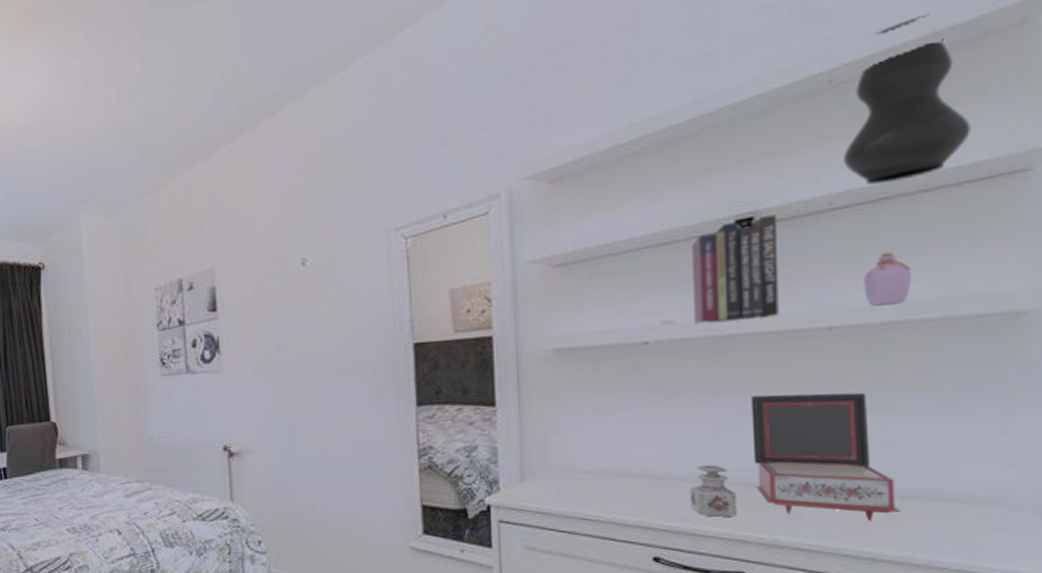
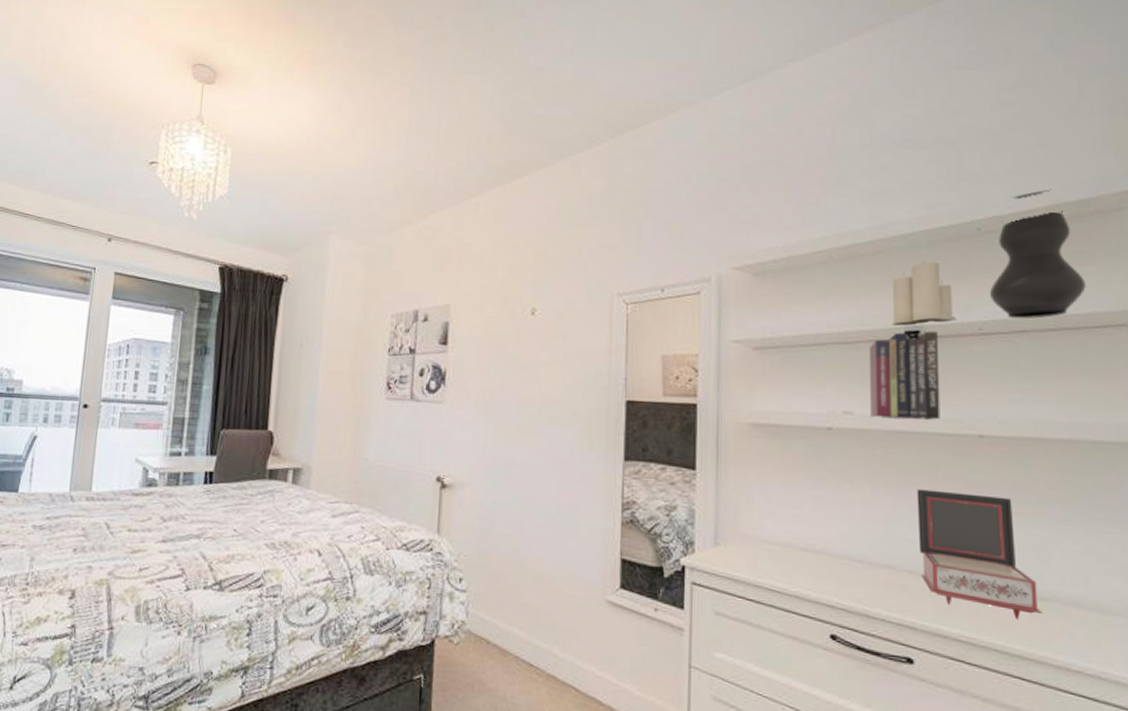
perfume bottle: present [690,464,736,518] -> none [864,549,904,603]
candle: none [718,131,801,217] -> present [892,260,957,326]
perfume bottle: present [864,251,912,306] -> none [1008,377,1046,423]

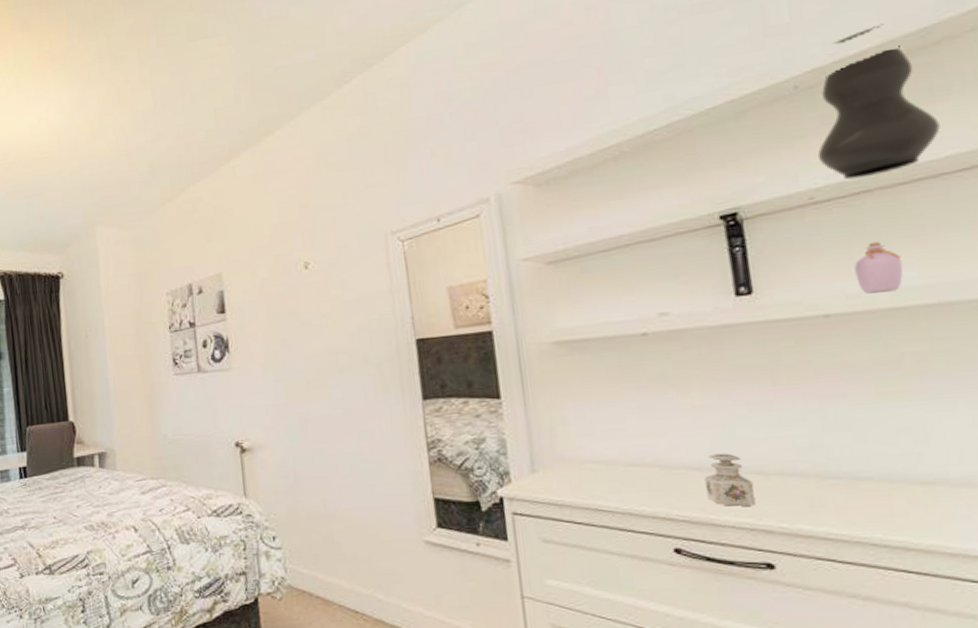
perfume bottle: none [864,549,904,603] -> present [704,453,755,507]
books: present [868,331,940,421] -> none [679,209,775,315]
candle: present [892,260,957,326] -> none [697,133,781,213]
jewelry box: present [917,489,1042,619] -> none [756,378,926,508]
perfume bottle: none [1008,377,1046,423] -> present [854,241,904,294]

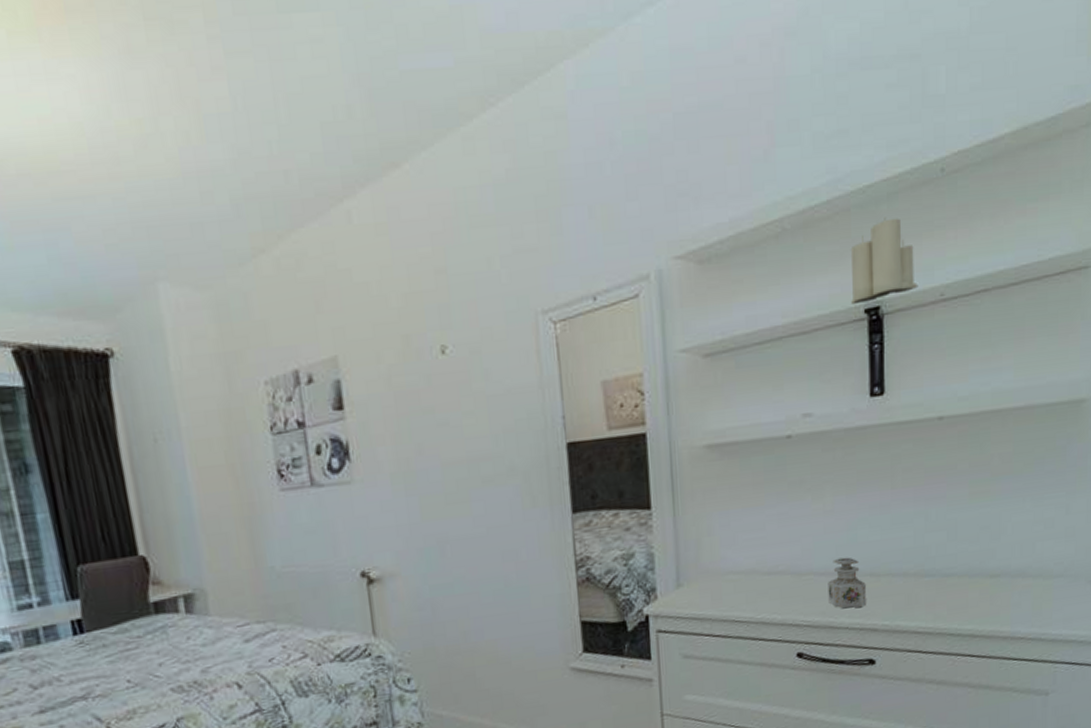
candle: none [697,133,781,213] -> present [850,217,918,305]
vase: present [817,24,940,180] -> none [952,107,1049,277]
perfume bottle: present [854,241,904,294] -> none [967,343,1004,396]

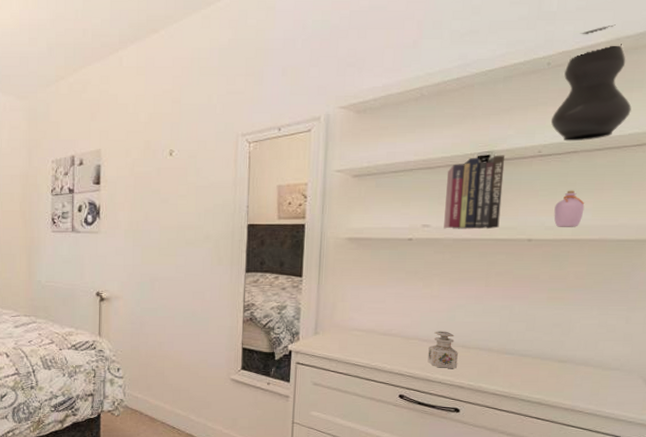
books: none [827,304,901,417] -> present [443,155,505,230]
candle: present [850,217,918,305] -> none [468,93,522,152]
vase: none [952,107,1049,277] -> present [550,24,632,142]
perfume bottle: none [967,343,1004,396] -> present [554,190,585,227]

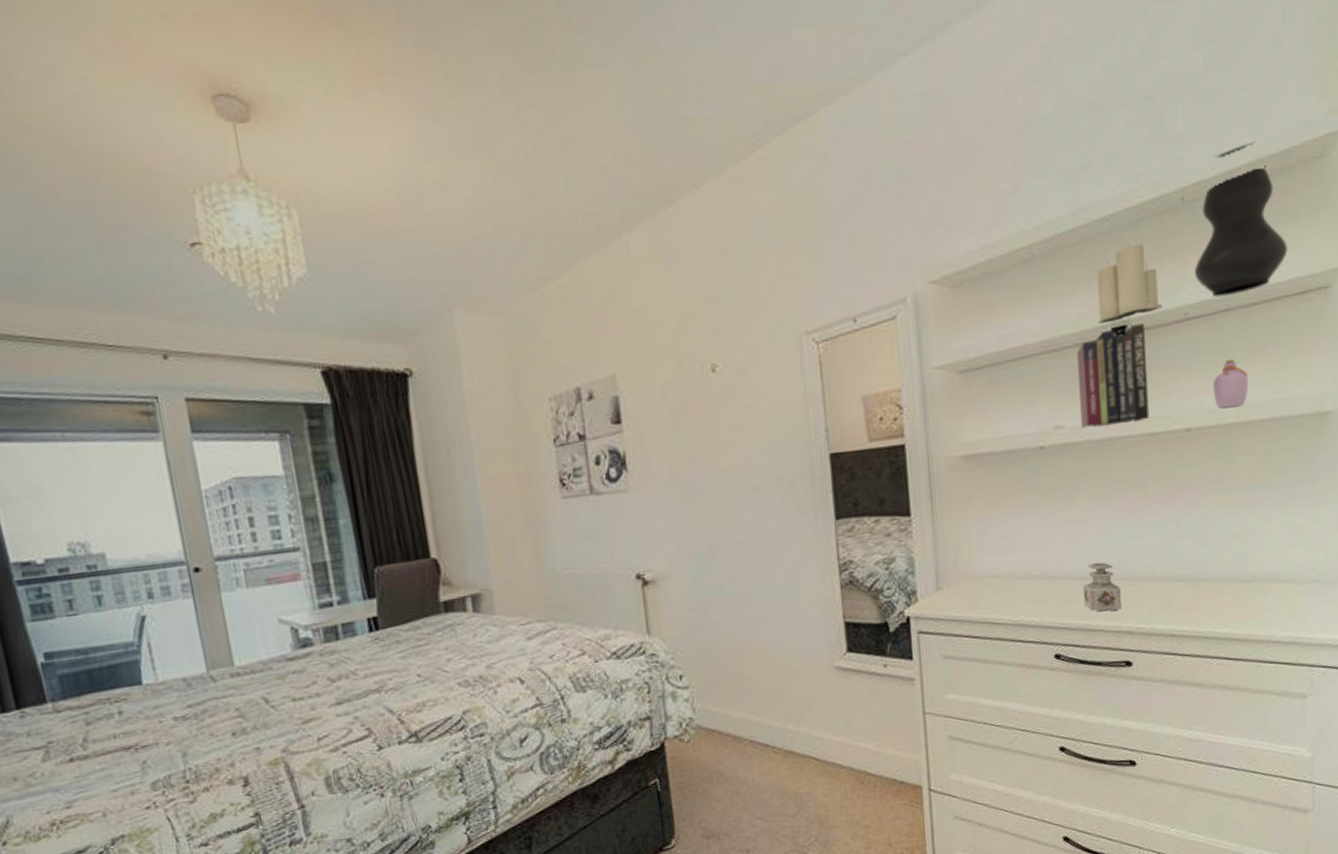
candle: none [468,93,522,152] -> present [1096,243,1163,325]

